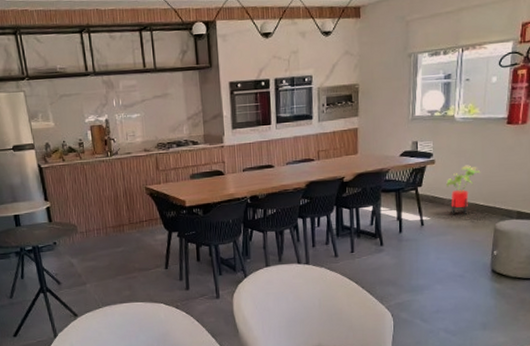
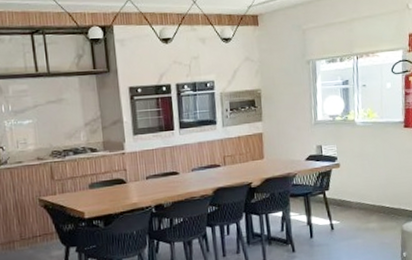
house plant: present [446,165,481,214] -> none [352,167,384,217]

